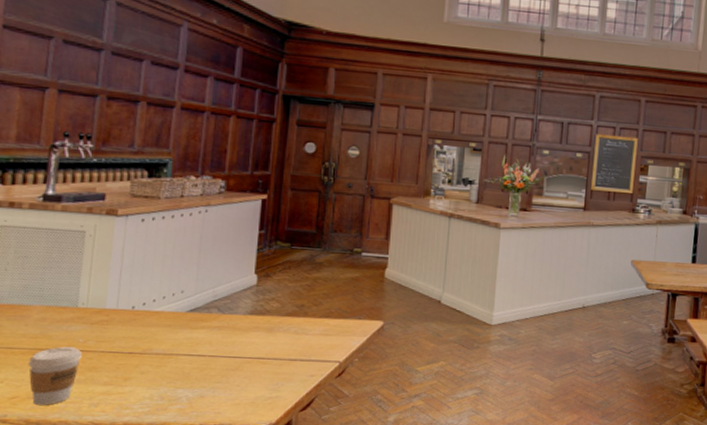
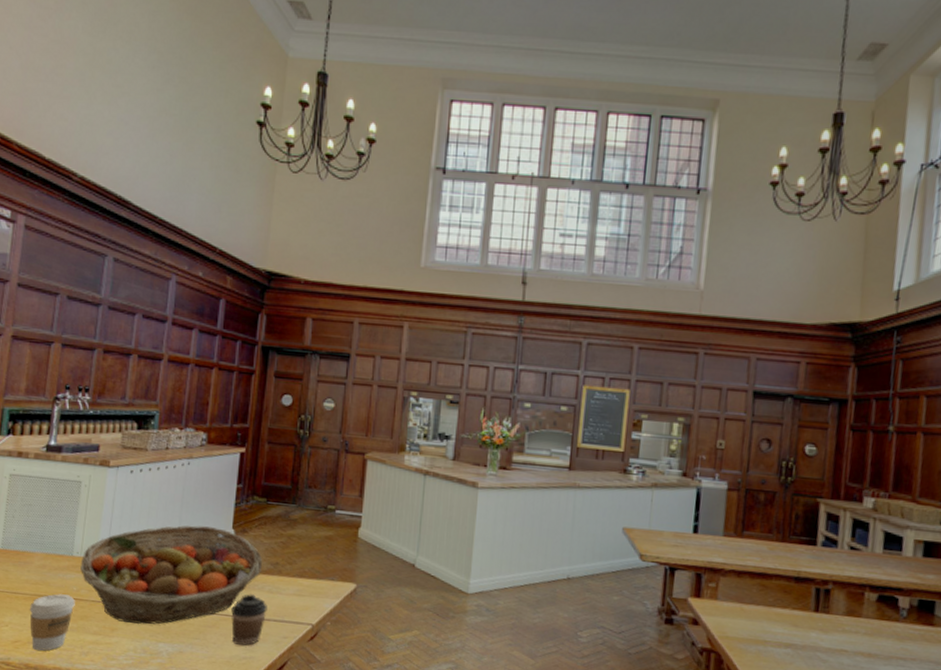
fruit basket: none [87,271,288,373] -> present [80,525,263,625]
coffee cup: none [255,336,293,387] -> present [231,594,267,646]

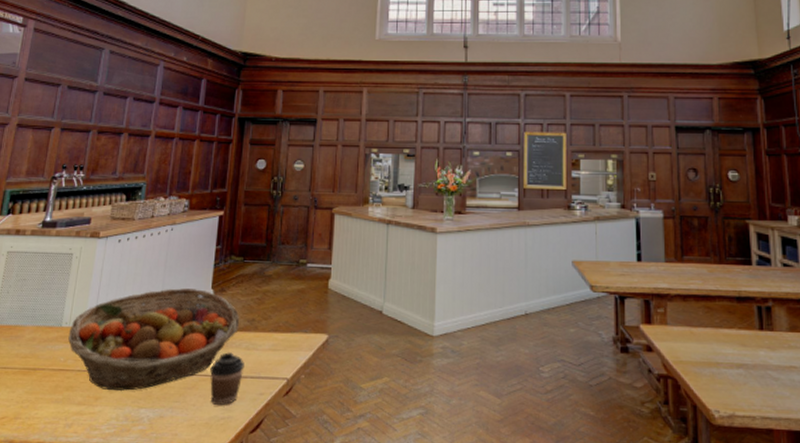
coffee cup: present [29,594,75,651] -> none [17,366,62,427]

